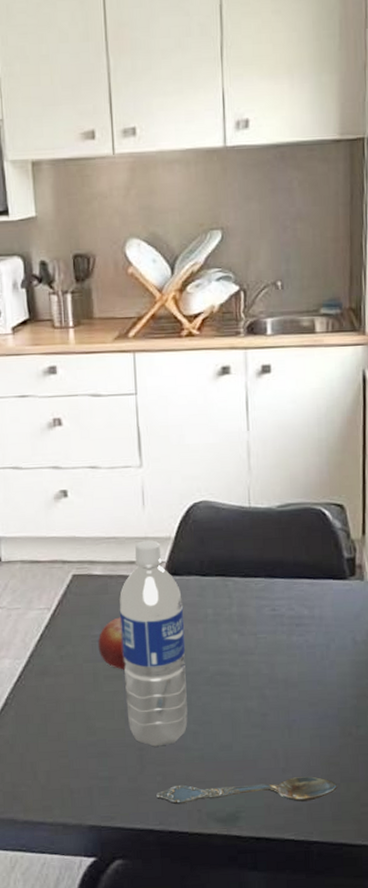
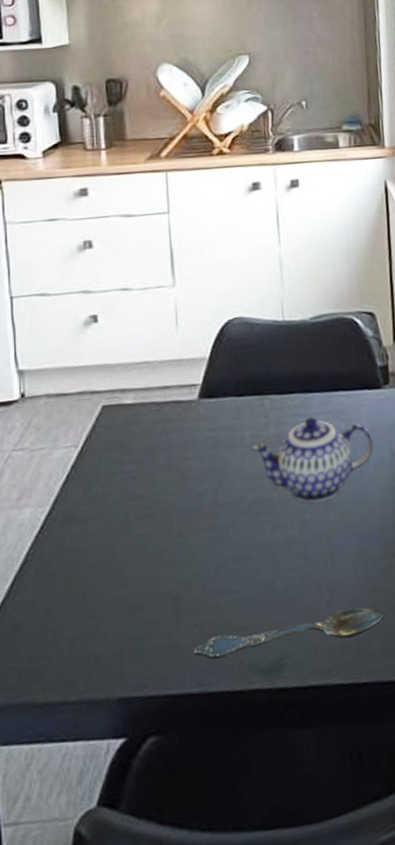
fruit: present [97,617,127,670] -> none [129,448,160,508]
water bottle: present [119,540,188,747] -> none [152,362,227,594]
teapot: none [215,601,336,680] -> present [252,416,374,503]

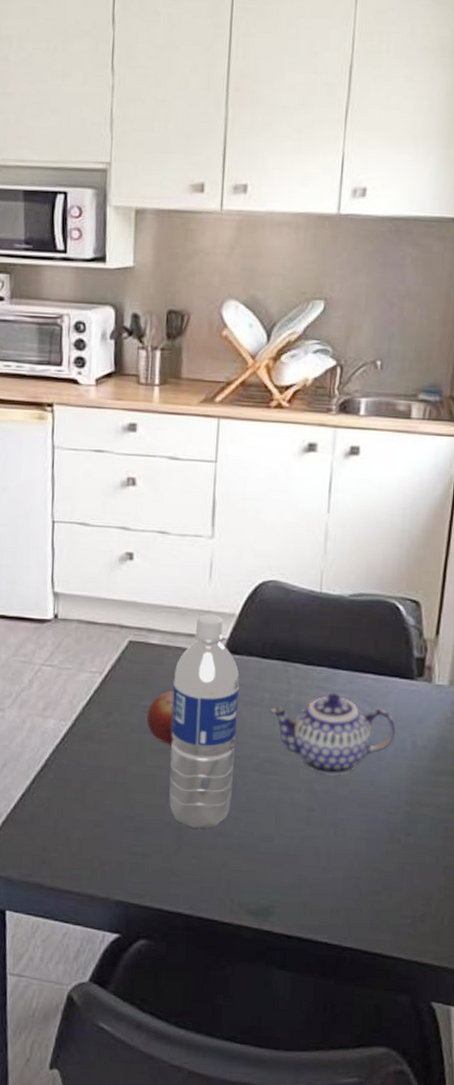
fruit: none [129,448,160,508] -> present [146,690,175,745]
water bottle: none [152,362,227,594] -> present [169,614,240,829]
spoon: present [194,607,385,659] -> none [189,871,380,905]

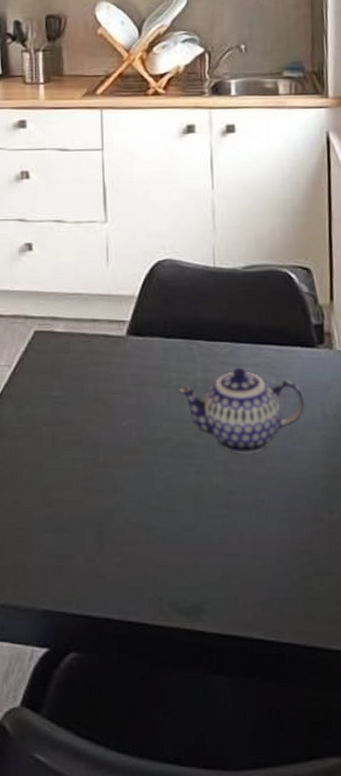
fruit: present [146,690,175,745] -> none [57,378,87,435]
water bottle: present [169,614,240,829] -> none [80,298,150,523]

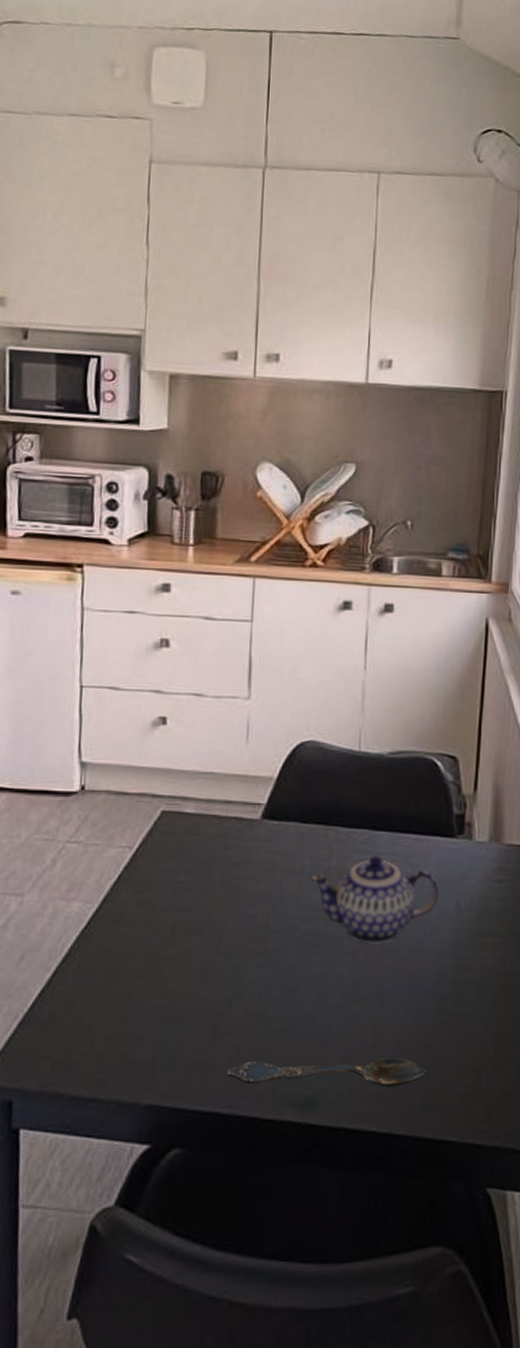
spoon: none [115,566,311,595] -> present [227,1058,429,1087]

